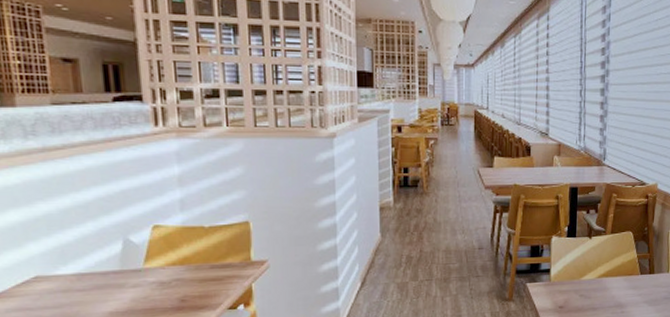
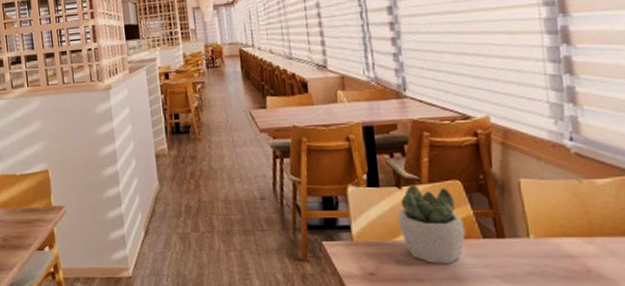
succulent plant: none [586,235,630,296] -> present [397,185,466,264]

